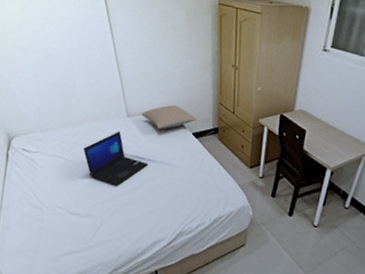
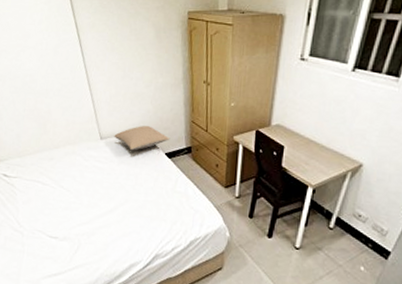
laptop: present [83,131,148,186] -> none [59,153,122,209]

